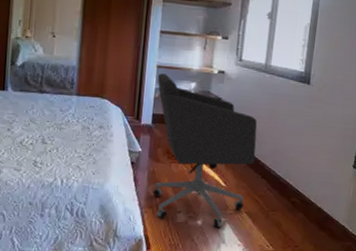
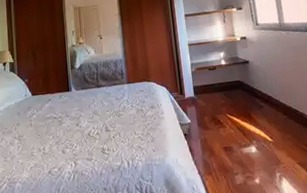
office chair: present [153,73,258,229] -> none [190,50,295,185]

